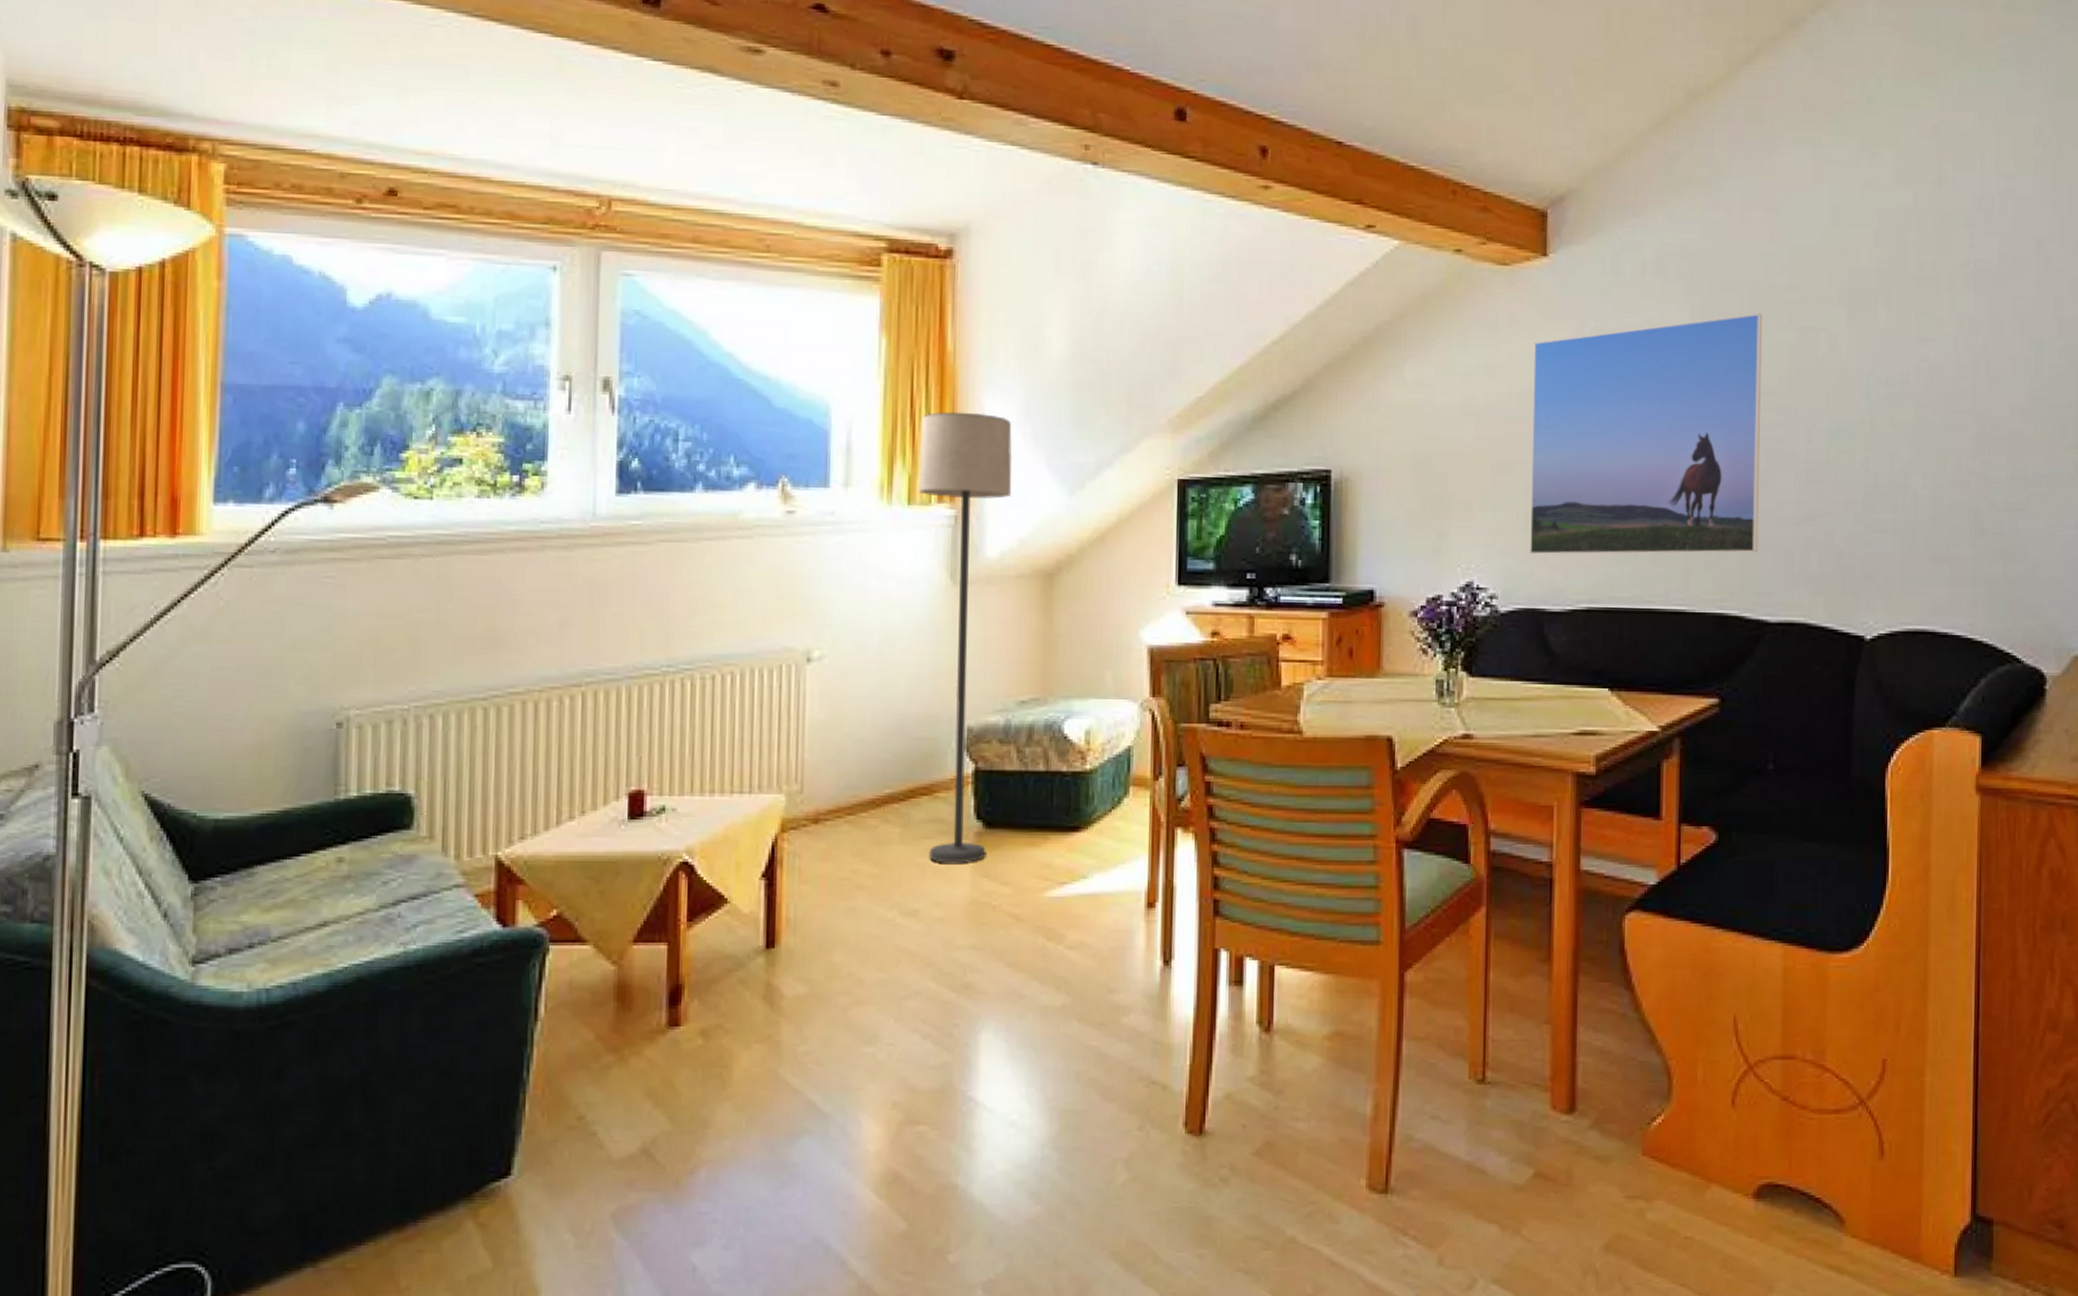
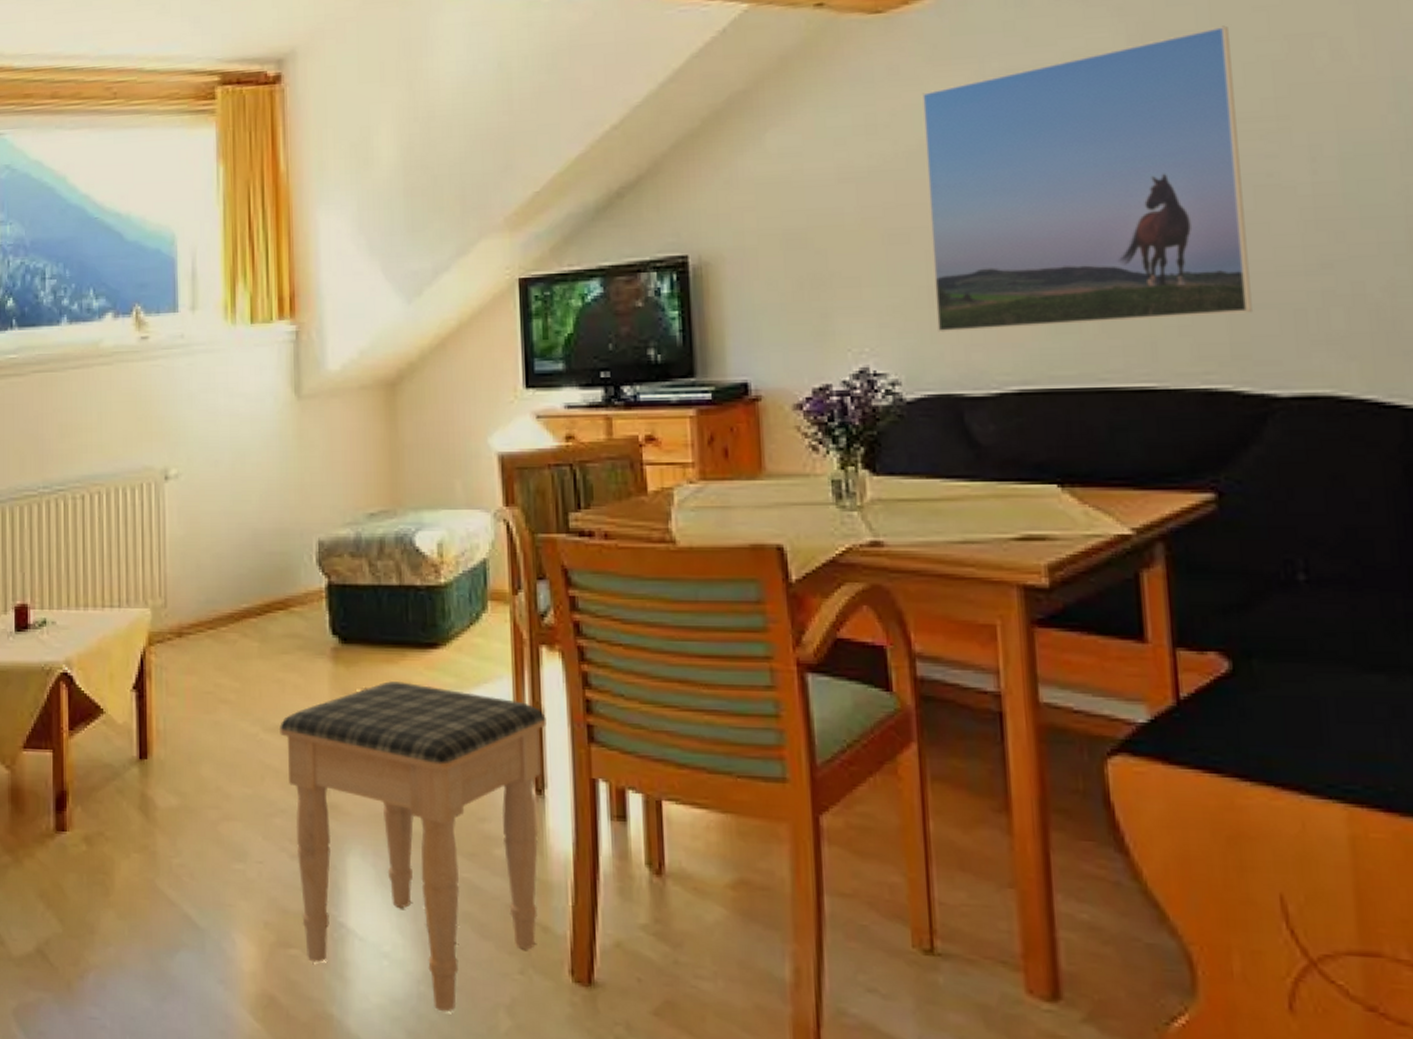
footstool: none [916,864,1177,1172] -> present [278,681,547,1012]
lamp: present [919,412,1013,863] -> none [259,229,350,679]

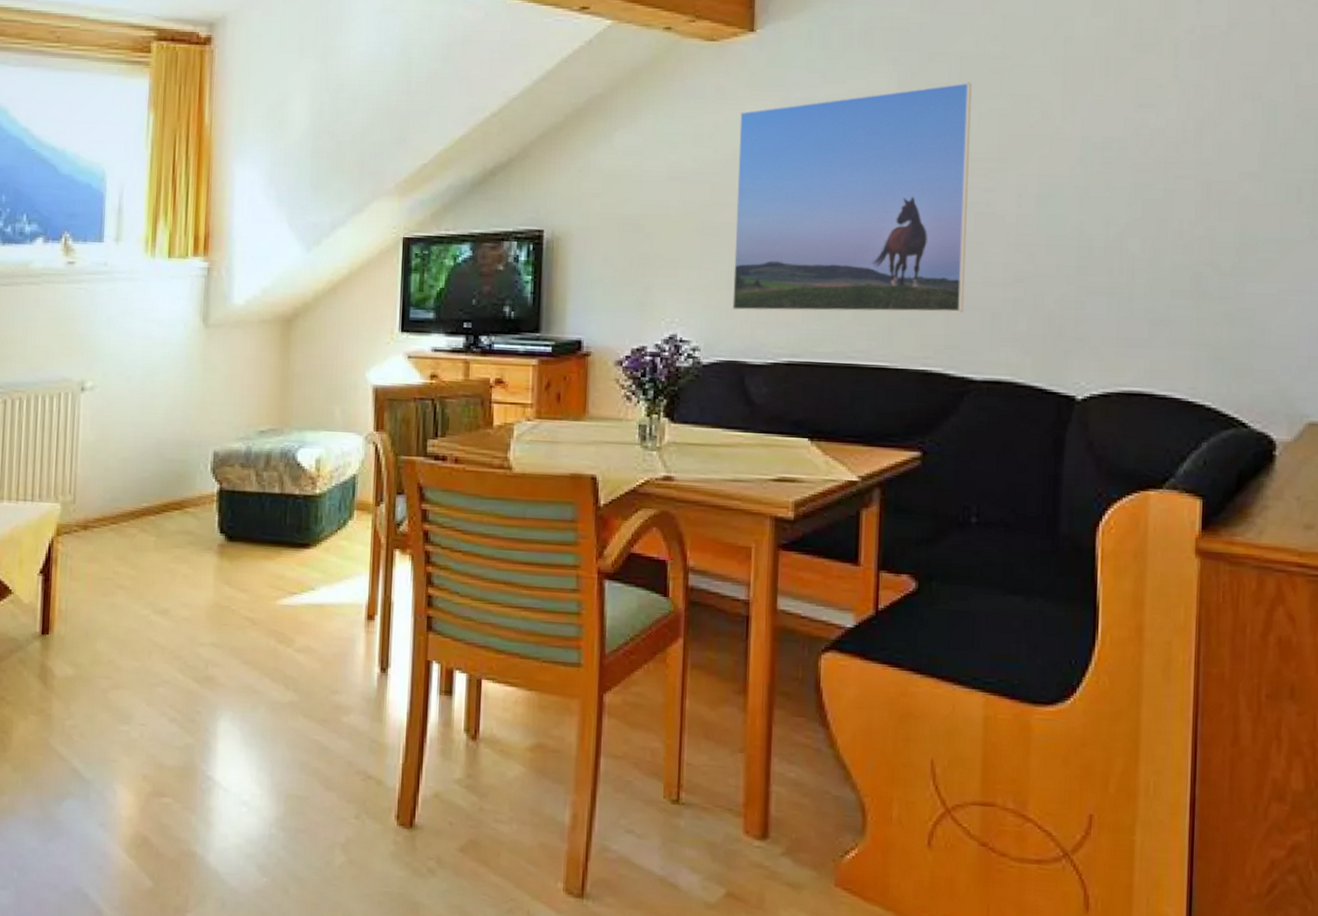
footstool: present [278,681,547,1012] -> none [167,574,394,850]

